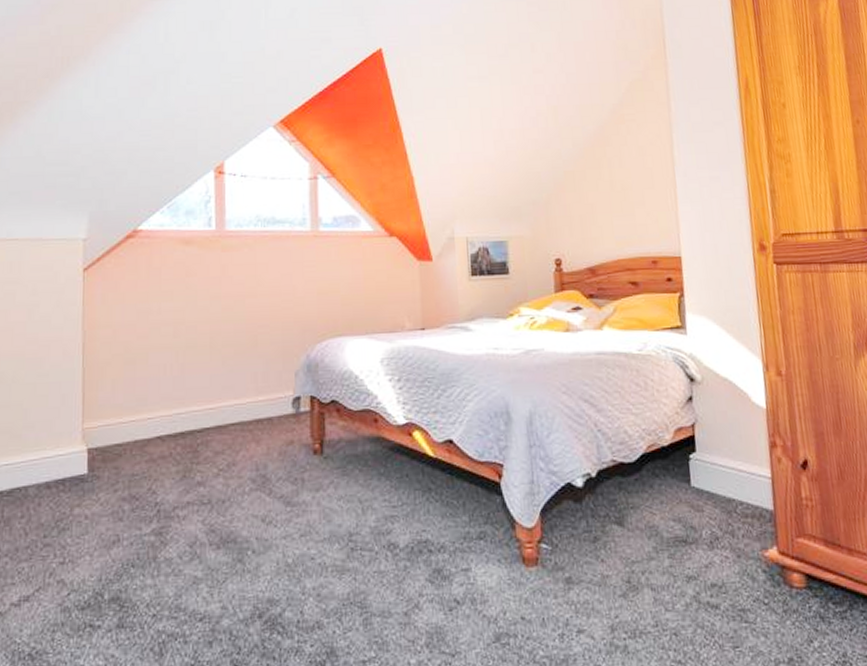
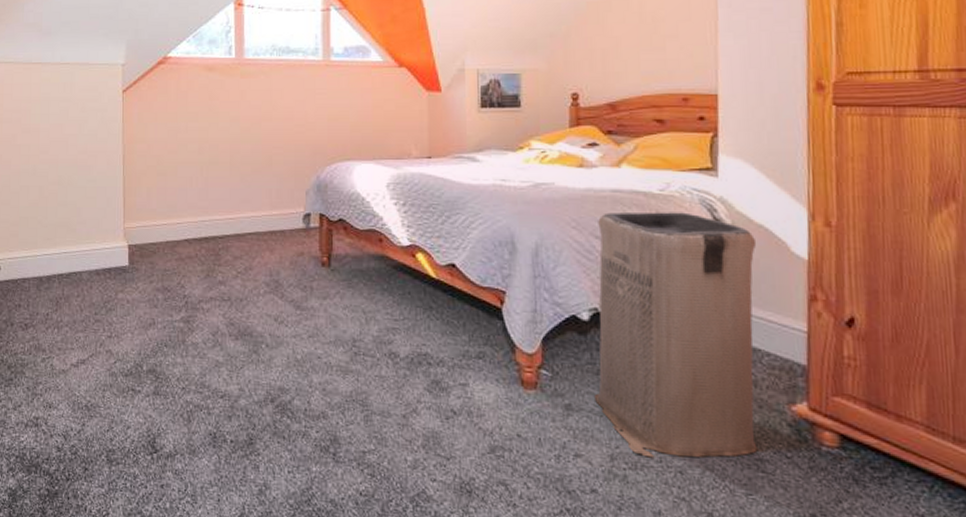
laundry basket: none [586,370,740,623] -> present [595,212,758,458]

